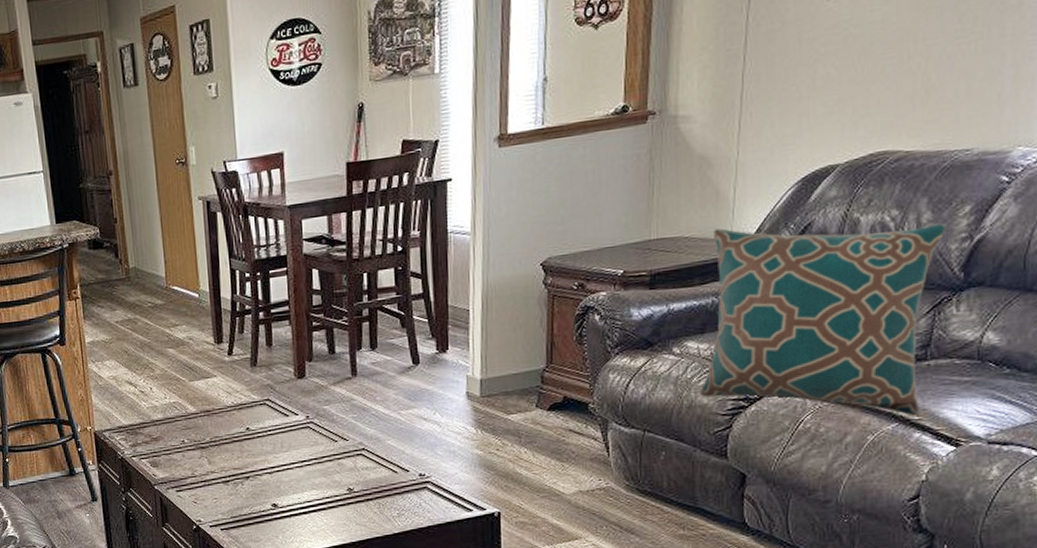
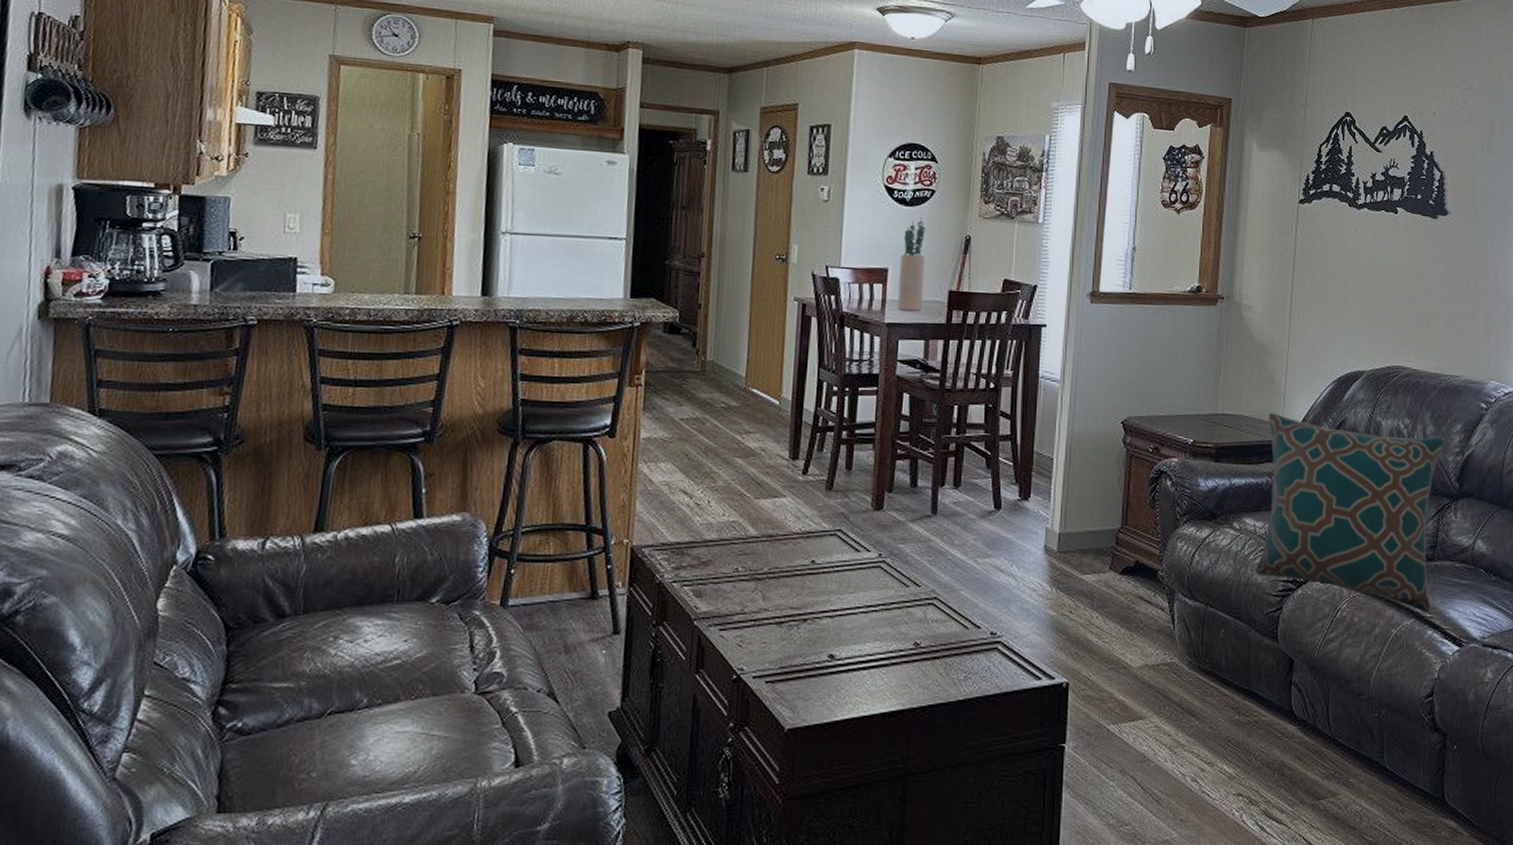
vase: none [294,94,322,191] -> present [897,217,926,311]

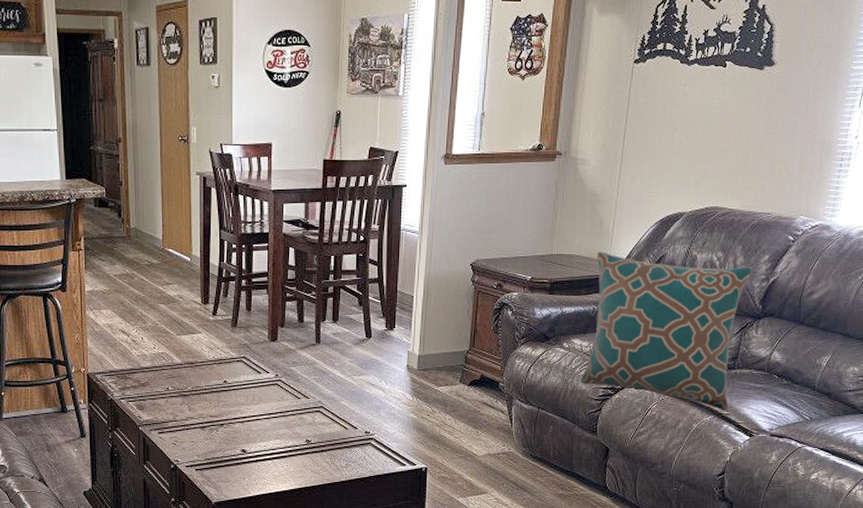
vase: present [897,217,926,311] -> none [281,97,302,178]

